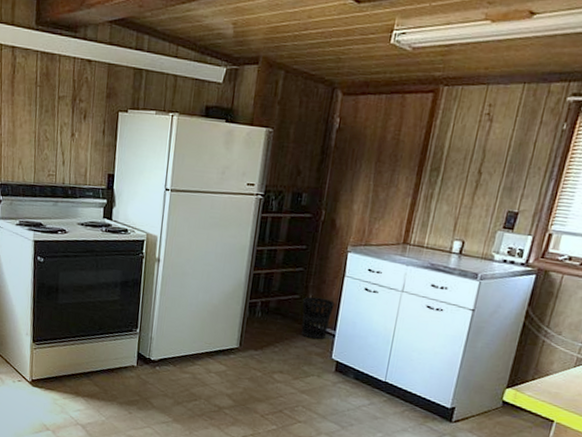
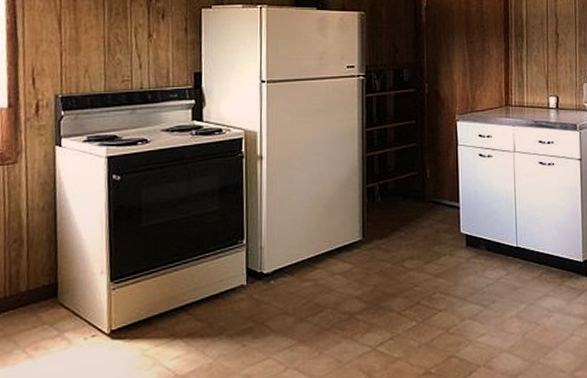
wastebasket: present [300,296,335,340] -> none [421,170,453,216]

